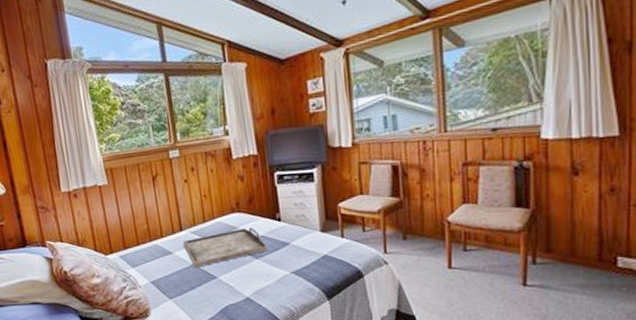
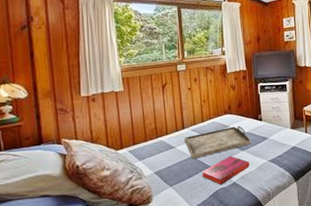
hardback book: none [206,264,267,300] -> present [202,155,250,185]

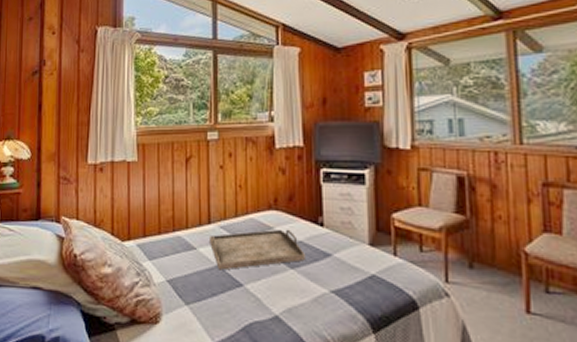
hardback book: present [202,155,250,185] -> none [230,273,301,316]

